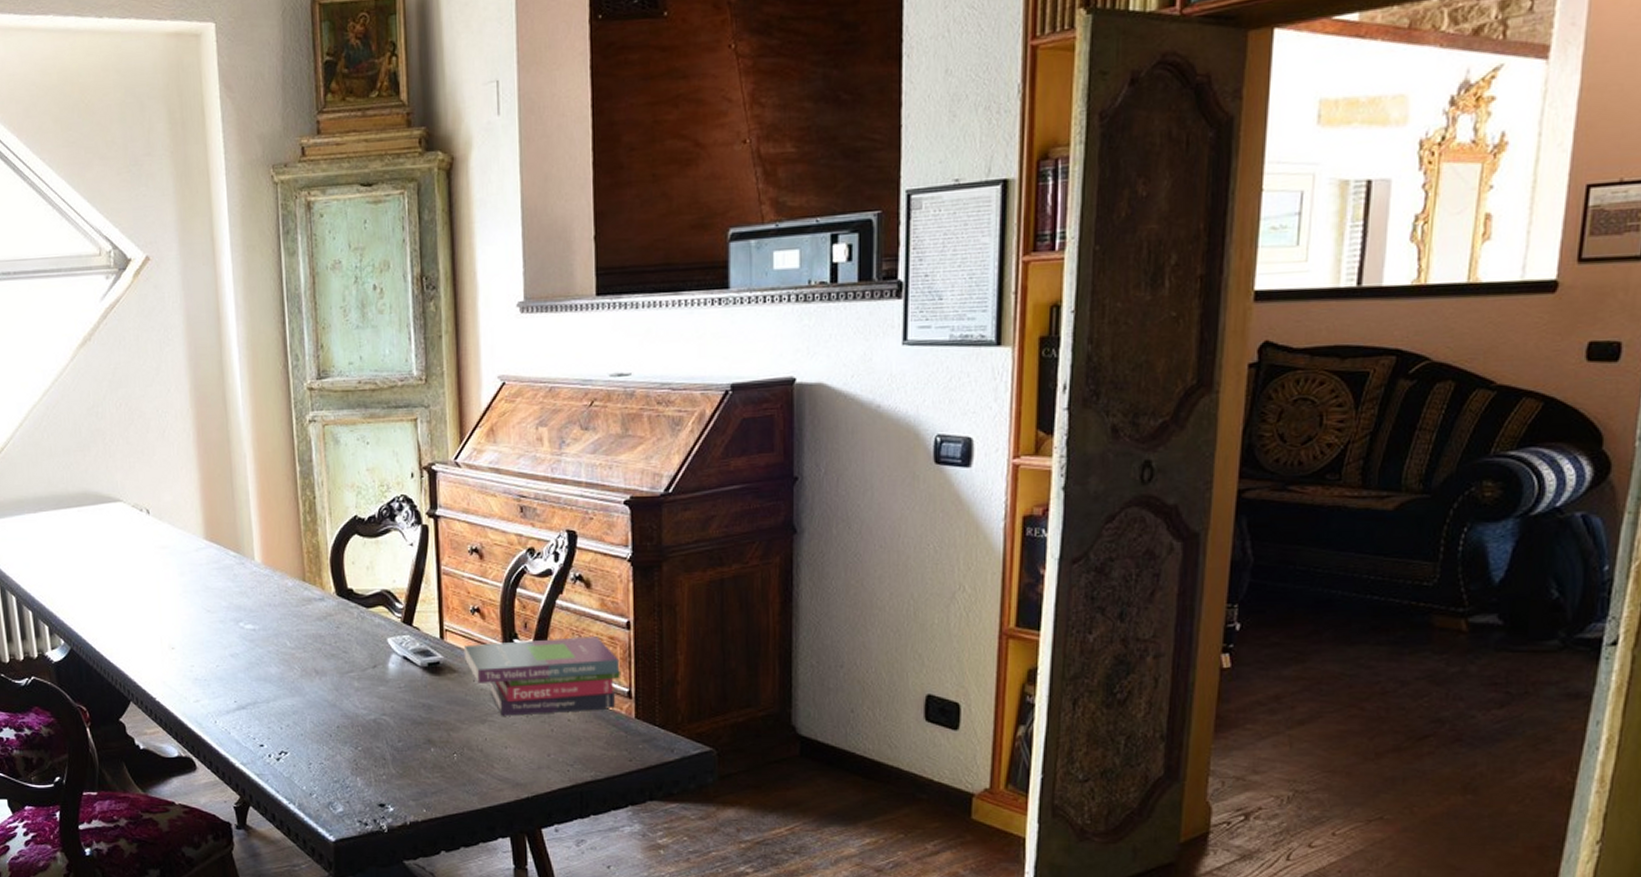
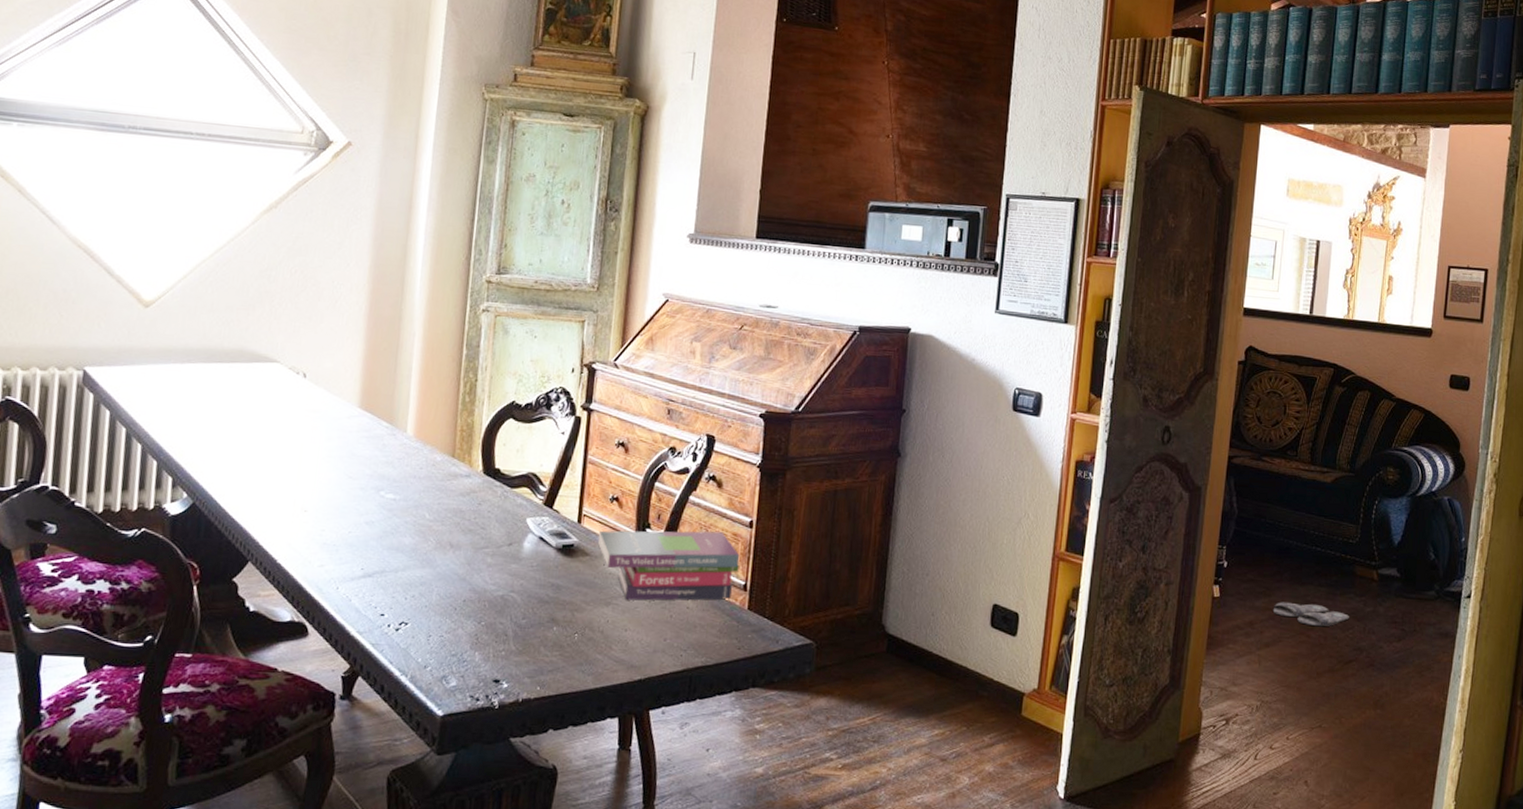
slippers: none [1308,667,1424,696] -> present [1272,602,1349,627]

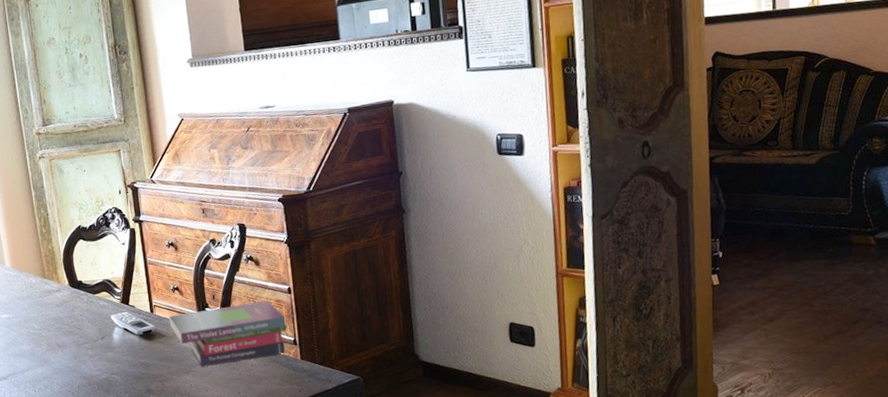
slippers: present [1272,602,1349,627] -> none [773,276,851,297]

